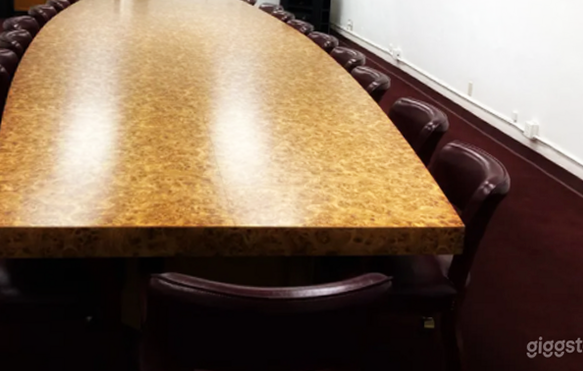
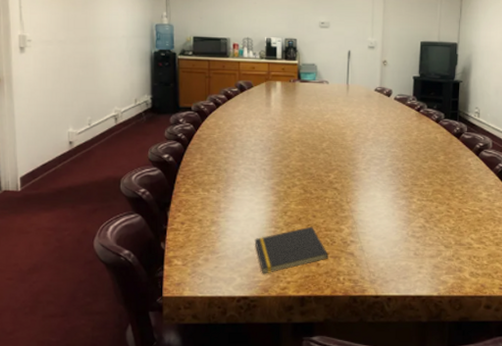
notepad: none [97,148,182,202] -> present [254,226,328,274]

